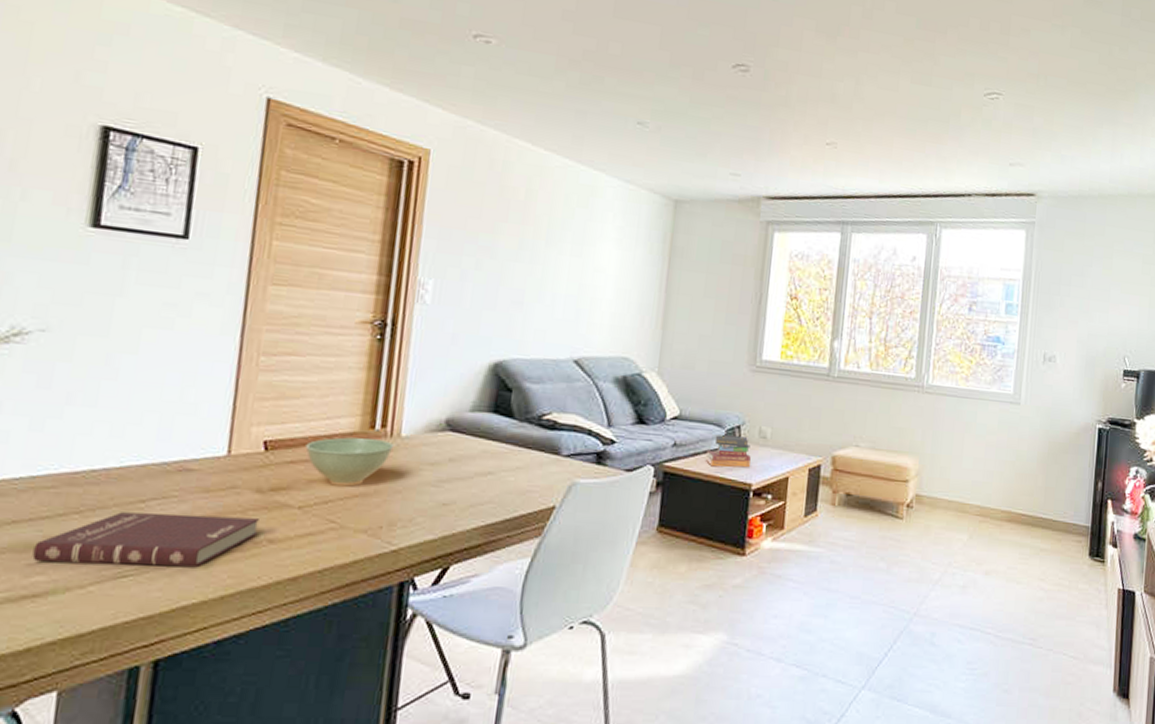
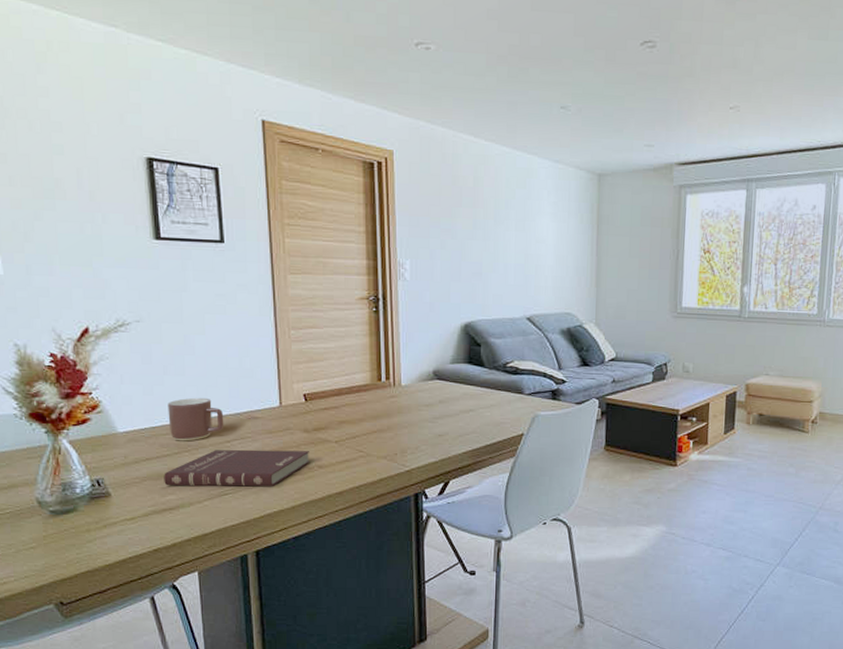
mug: none [57,438,143,499] -> present [167,397,224,442]
bowl: present [305,437,394,487] -> none [333,388,397,425]
books: present [706,435,751,468] -> none [640,371,677,398]

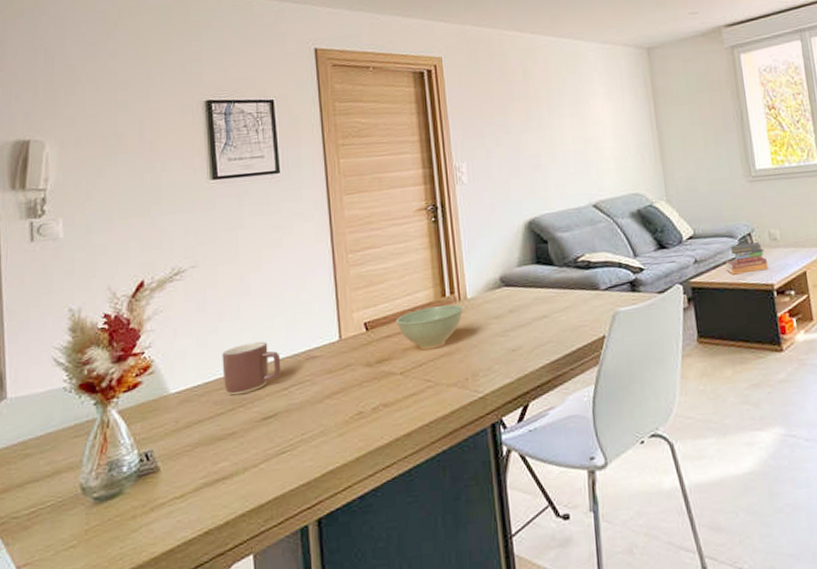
book: present [164,449,311,487] -> none [217,388,375,451]
bowl: none [333,388,397,425] -> present [396,304,464,350]
books: none [640,371,677,398] -> present [726,242,768,275]

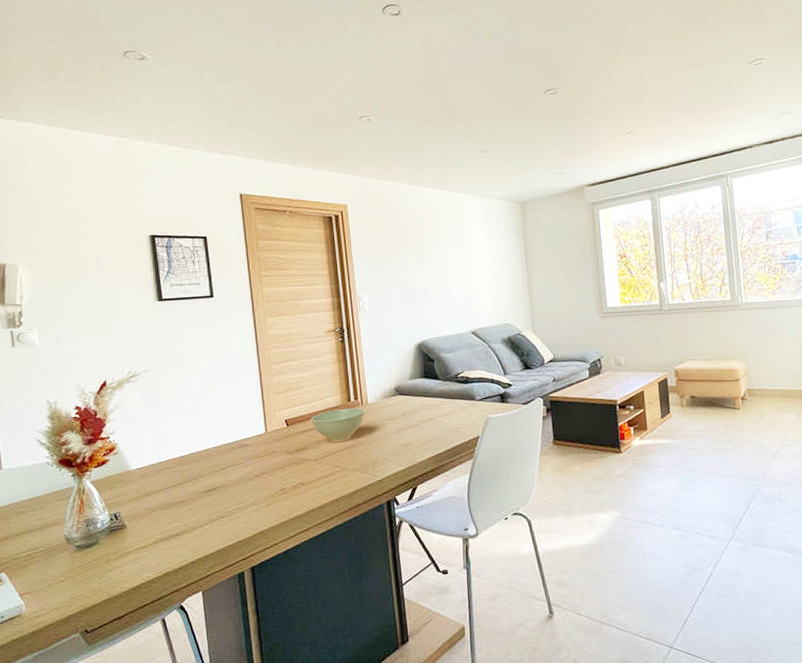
mug: present [222,341,281,396] -> none [172,431,220,473]
books: present [726,242,768,275] -> none [579,366,613,392]

